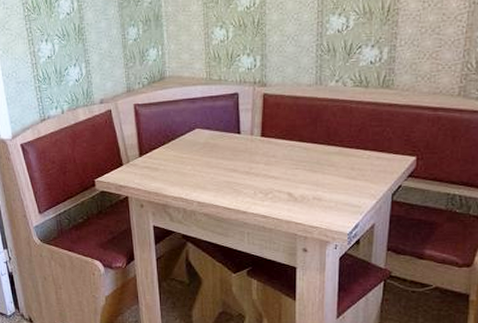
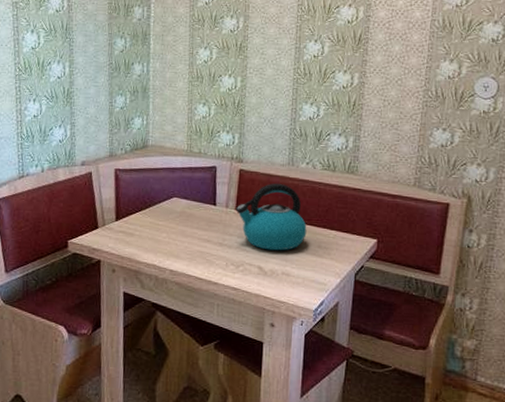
kettle: none [262,105,338,176] -> present [236,183,307,251]

